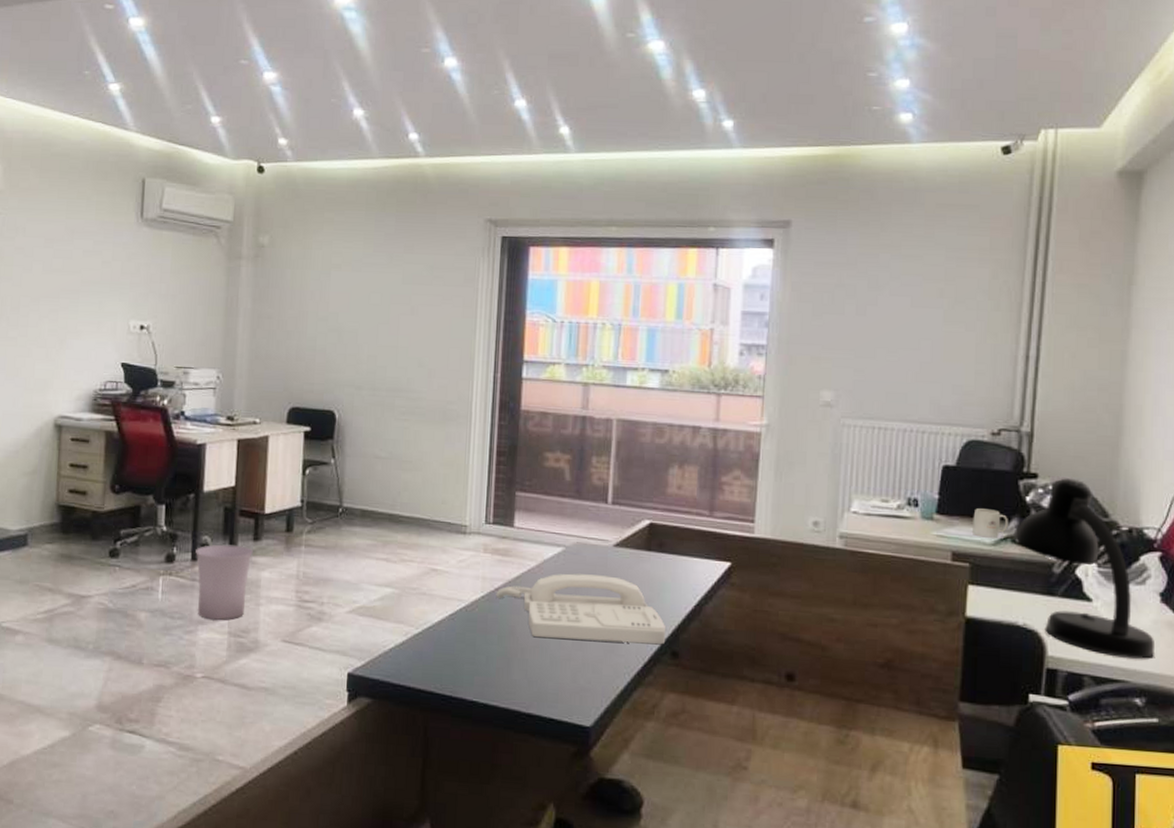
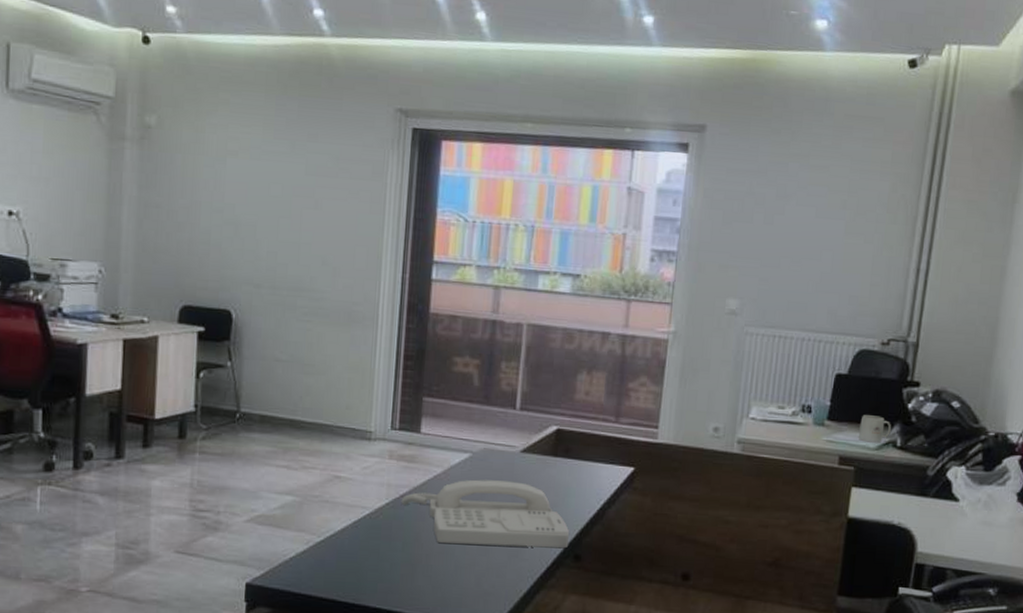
waste bin: present [195,544,253,620] -> none [78,451,142,531]
desk lamp: present [1013,478,1154,659] -> none [894,386,1009,553]

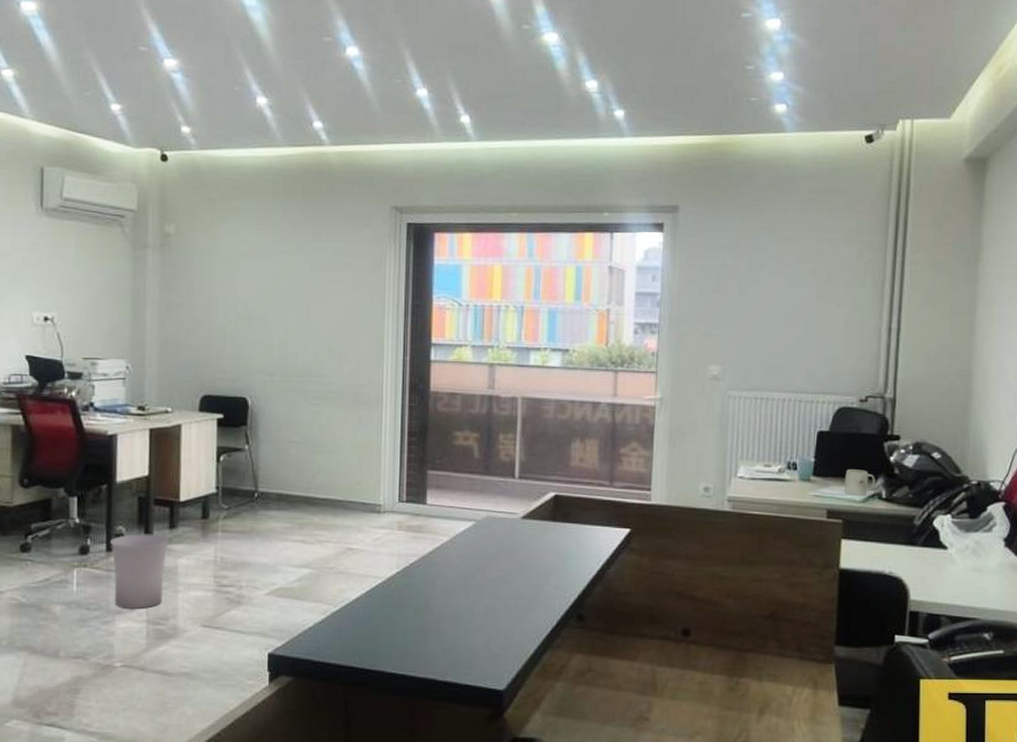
waste bin: none [78,451,142,531] -> present [110,534,169,609]
telephone: present [401,479,570,549] -> none [411,546,572,609]

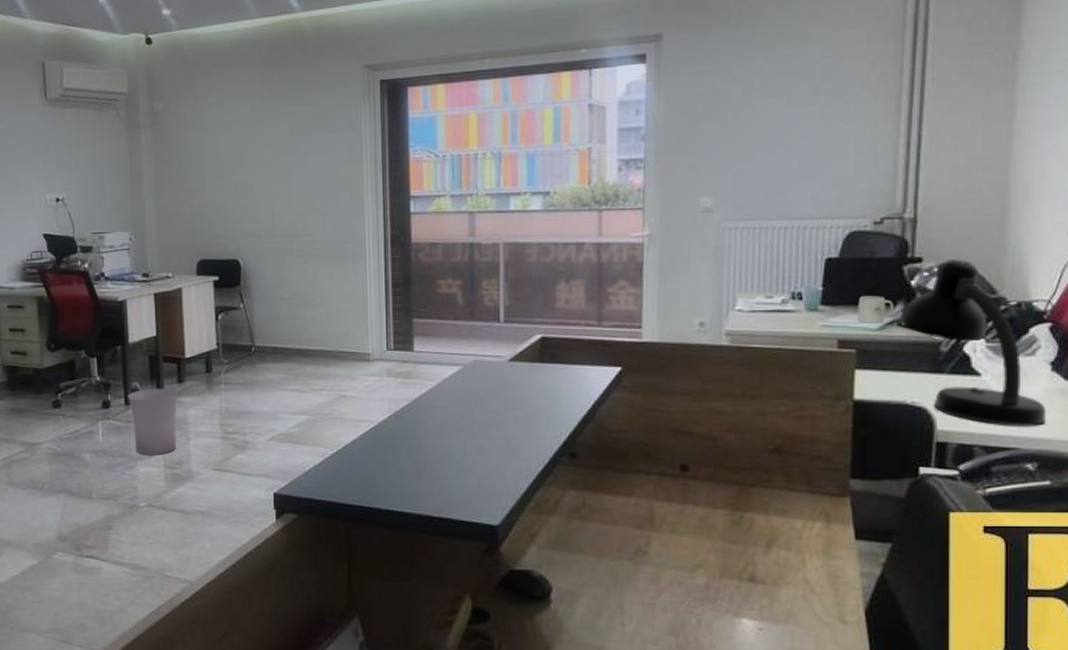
desk lamp: none [880,439,1000,598] -> present [899,259,1045,426]

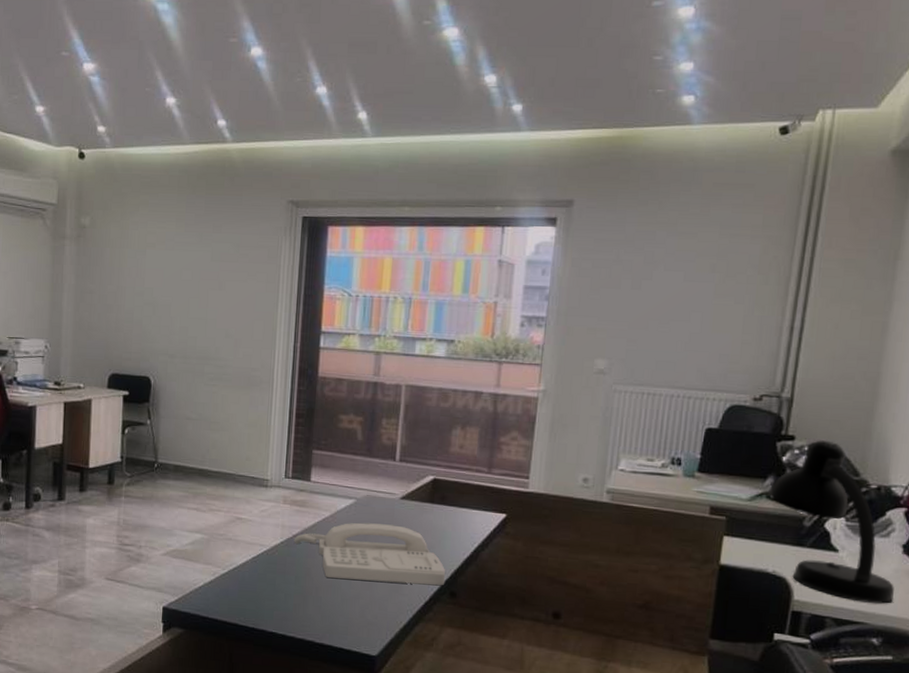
waste bin: present [128,388,178,455] -> none [29,494,79,560]
telephone: none [402,389,564,449] -> present [294,522,446,586]
mug: present [858,296,895,325] -> none [730,467,765,495]

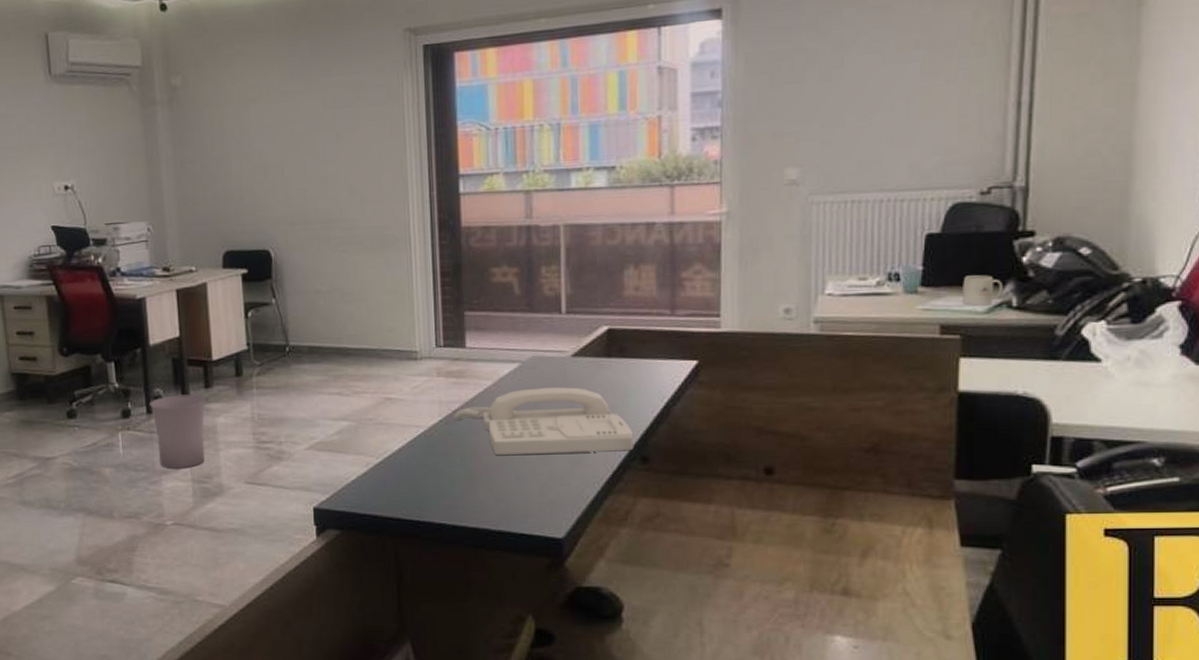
waste bin: none [29,494,79,560] -> present [150,394,206,469]
mug: none [730,467,765,495] -> present [963,275,1004,307]
desk lamp: present [768,440,894,604] -> none [1009,232,1174,418]

